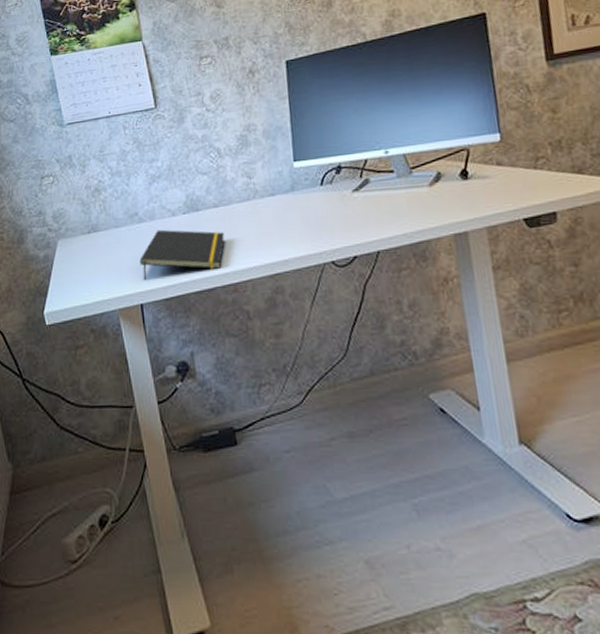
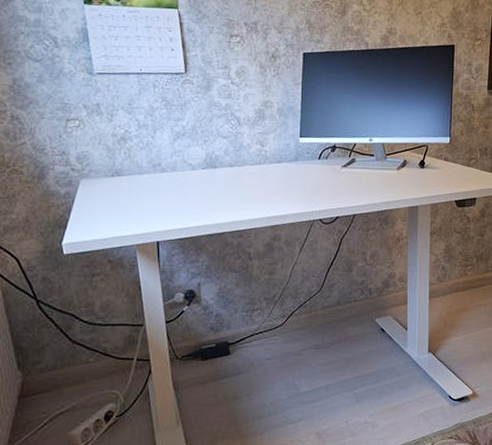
notepad: present [139,229,225,281] -> none [159,180,236,222]

